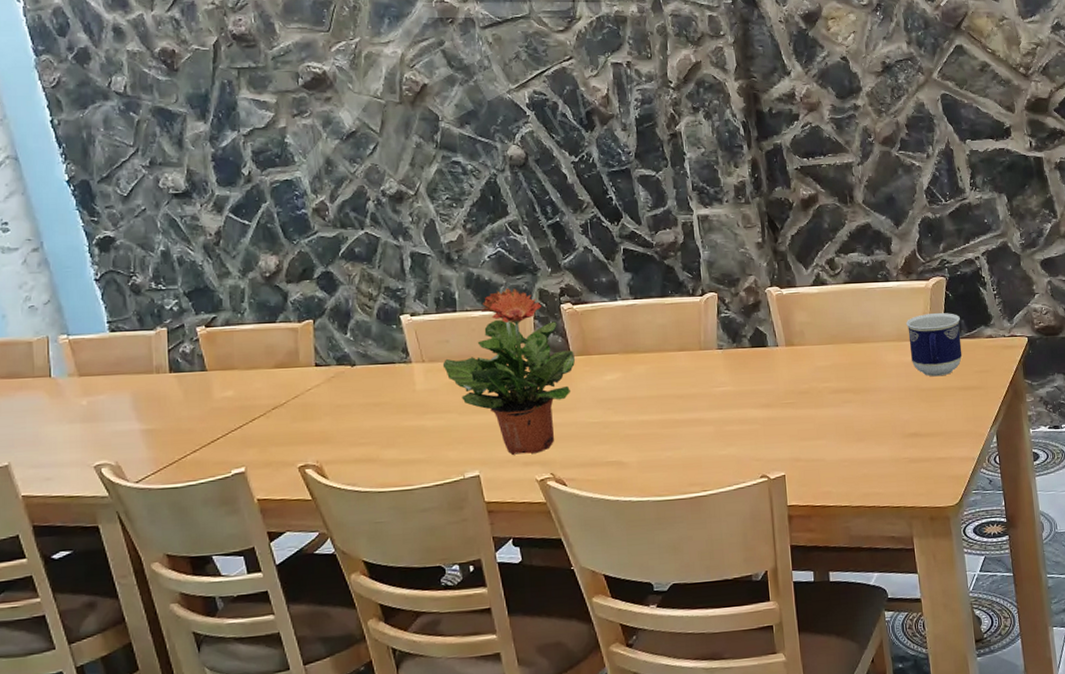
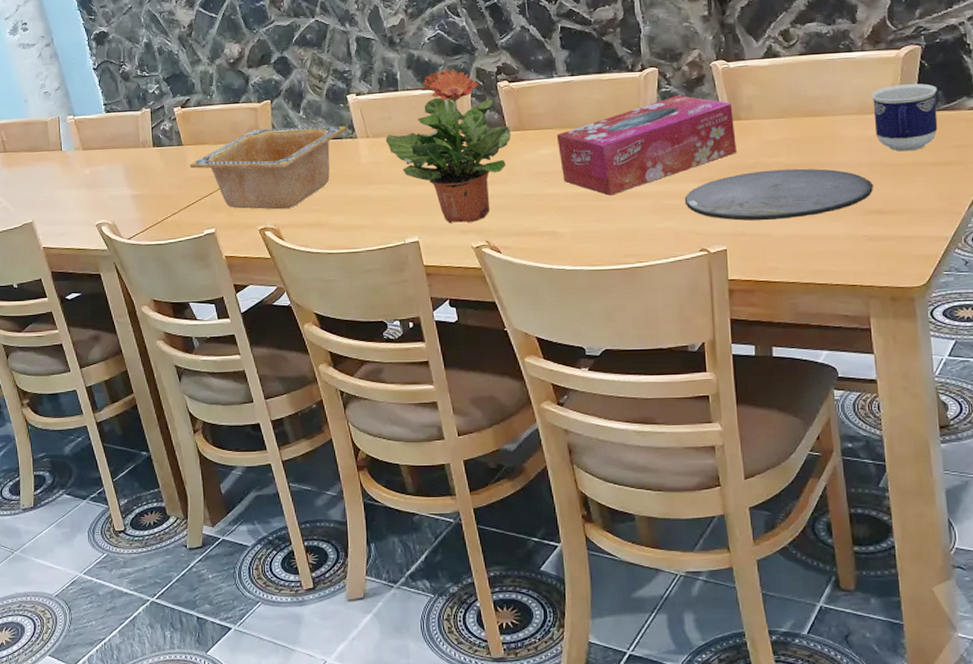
serving bowl: none [214,349,401,444] -> present [189,126,348,210]
tissue box: none [620,320,792,423] -> present [556,95,737,196]
plate: none [745,393,912,446] -> present [684,168,874,221]

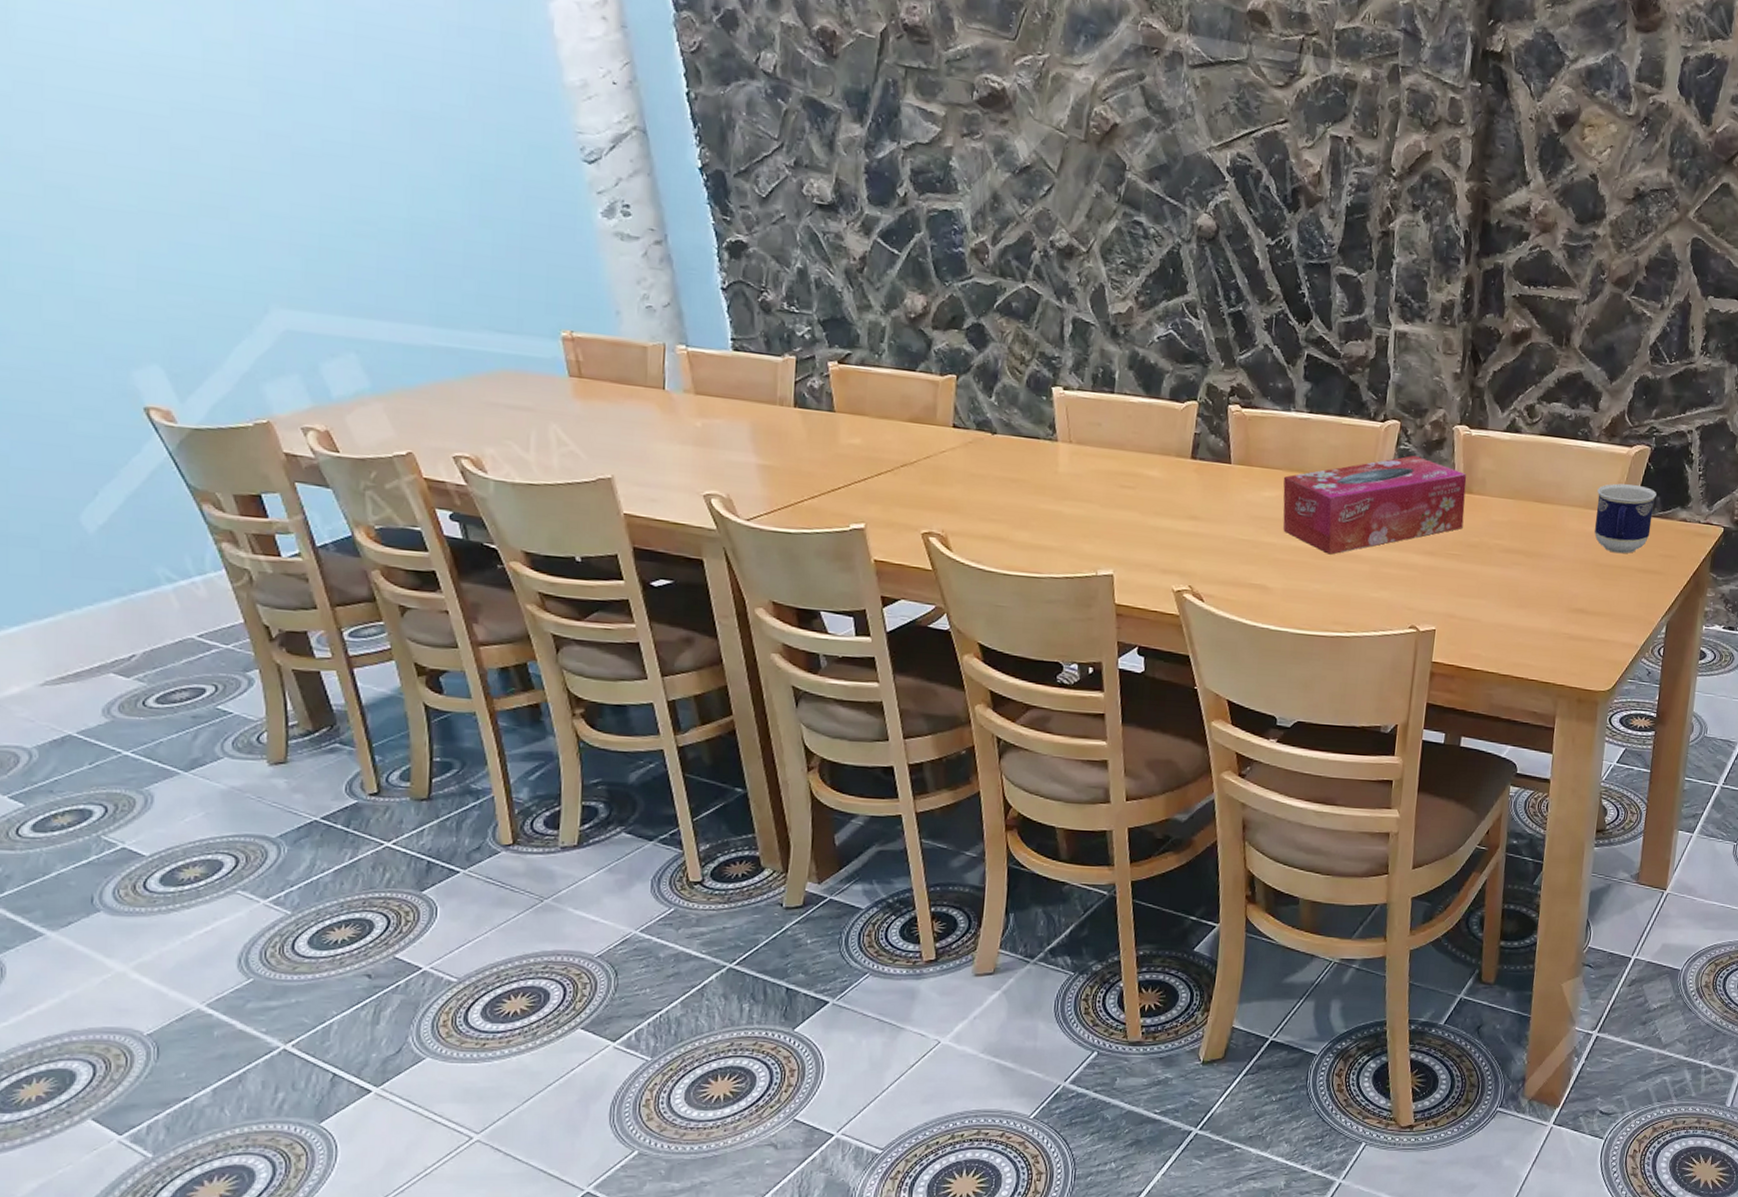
serving bowl: present [189,126,348,210] -> none [840,407,1048,514]
potted plant: present [385,67,512,223] -> none [1090,376,1235,562]
plate: present [684,168,874,221] -> none [1403,551,1584,606]

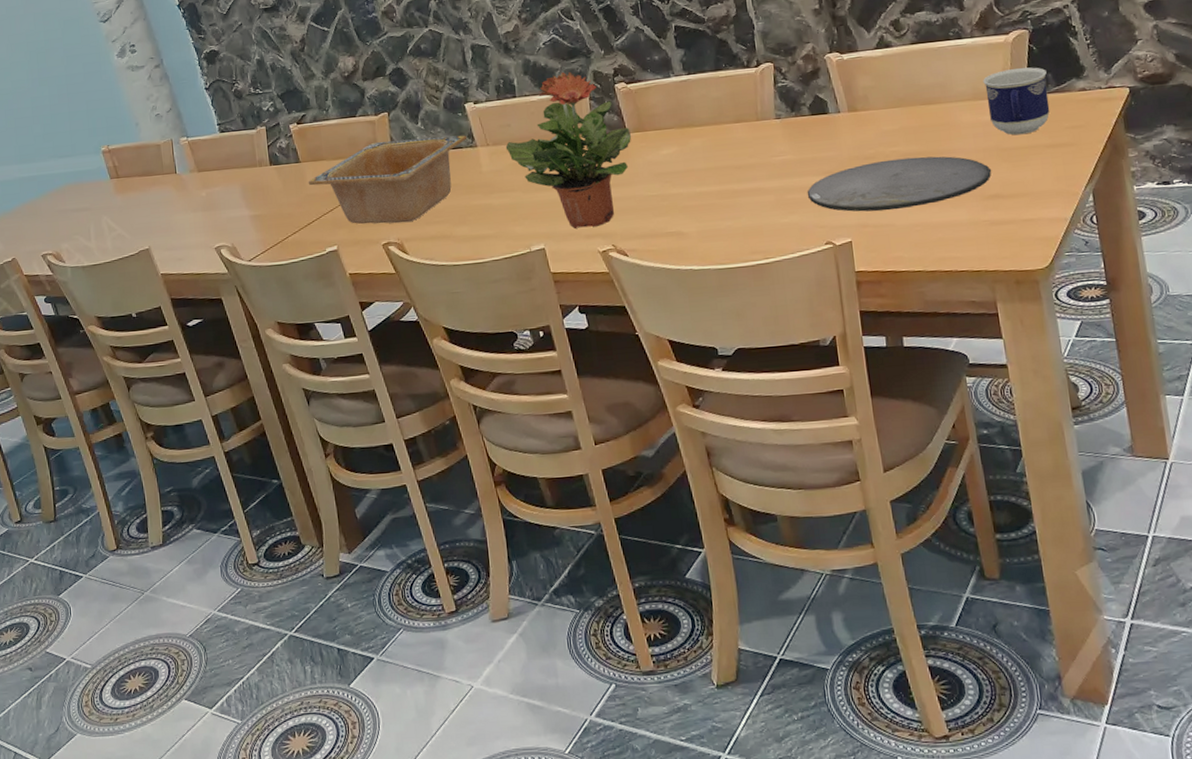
serving bowl: none [840,407,1048,514] -> present [308,135,467,224]
potted plant: none [1090,376,1235,562] -> present [505,72,632,228]
tissue box: present [1283,455,1467,555] -> none [676,89,856,193]
plate: none [1403,551,1584,606] -> present [807,156,992,212]

